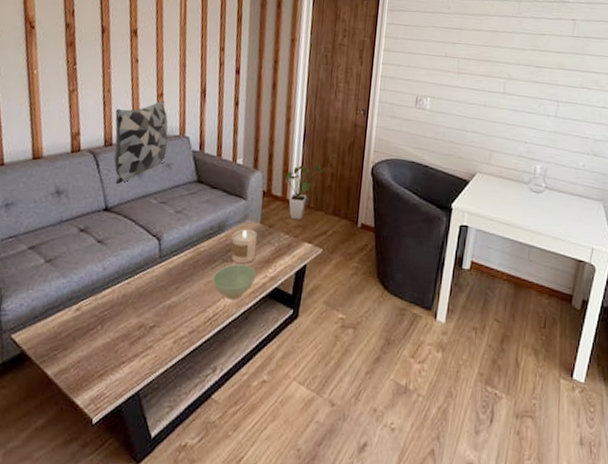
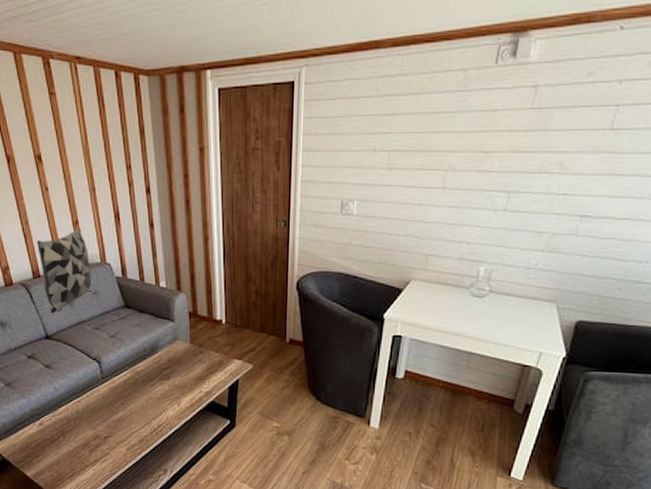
bowl: present [212,263,256,300] -> none [153,381,192,413]
candle: present [231,229,258,264] -> none [165,349,189,381]
house plant: present [284,164,326,220] -> none [209,282,249,338]

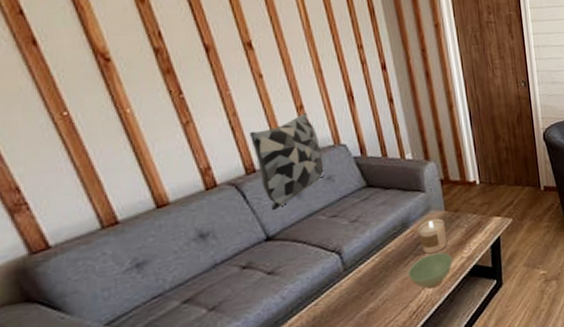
bowl: none [153,381,192,413] -> present [408,252,453,289]
candle: none [165,349,189,381] -> present [418,218,448,254]

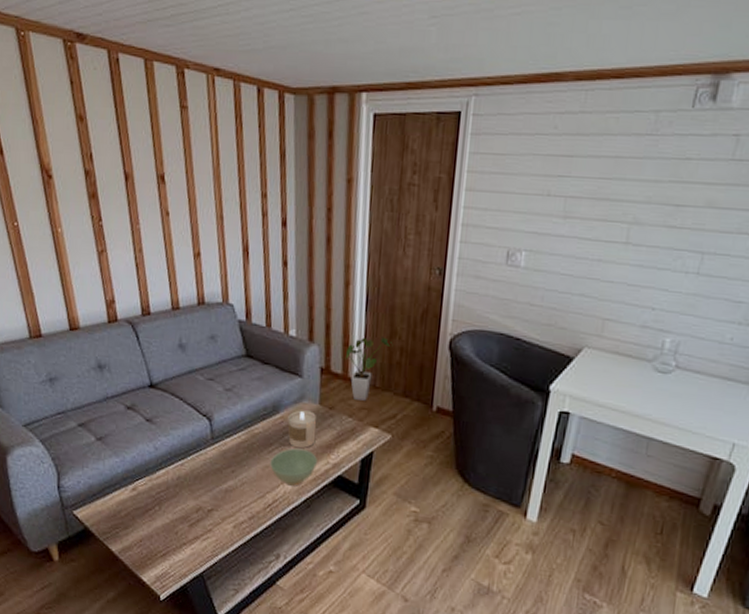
pillow: present [249,113,325,211] -> none [149,262,210,359]
house plant: none [460,142,499,199] -> present [345,336,393,401]

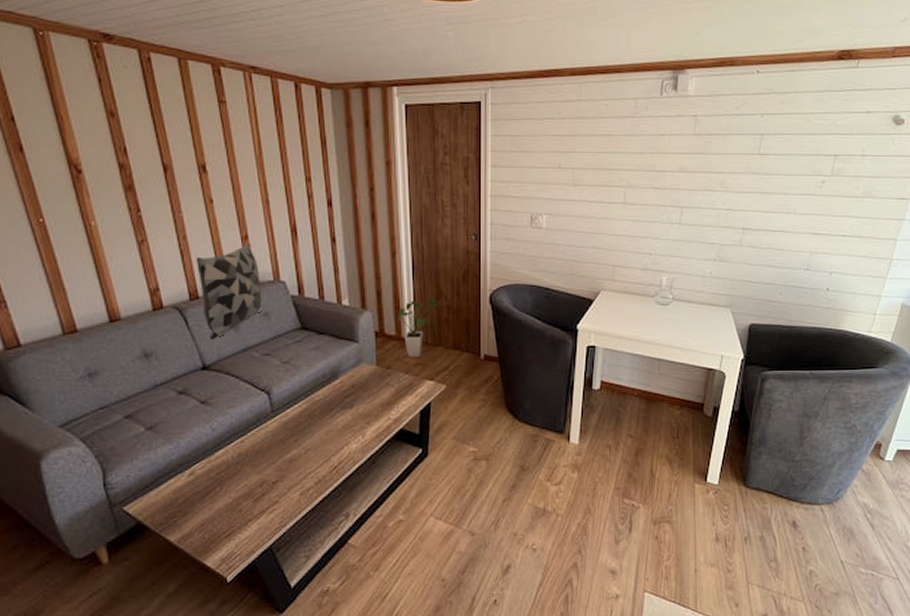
pillow: none [149,262,210,359] -> present [195,244,262,341]
bowl: present [270,448,317,486] -> none [333,409,378,446]
candle: present [287,410,317,449] -> none [347,373,376,409]

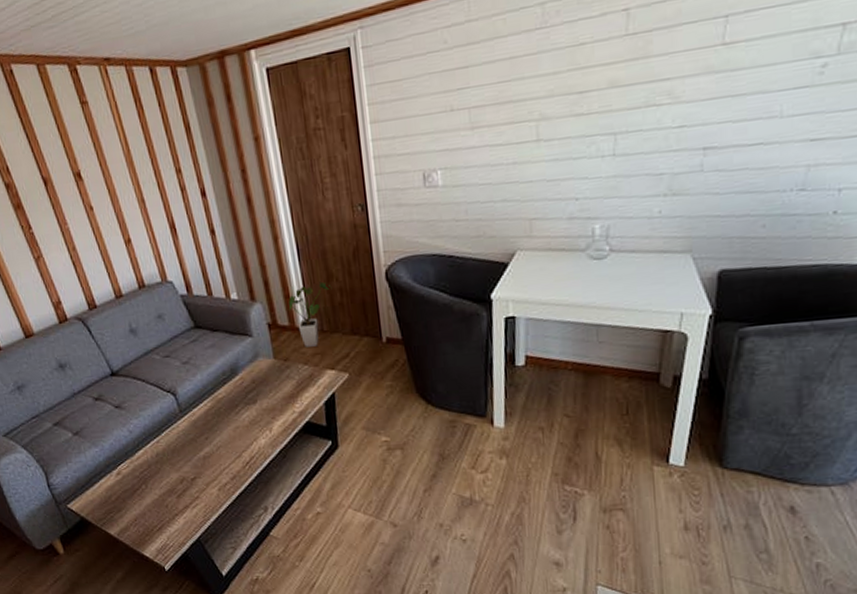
pillow: present [195,244,262,341] -> none [87,247,156,347]

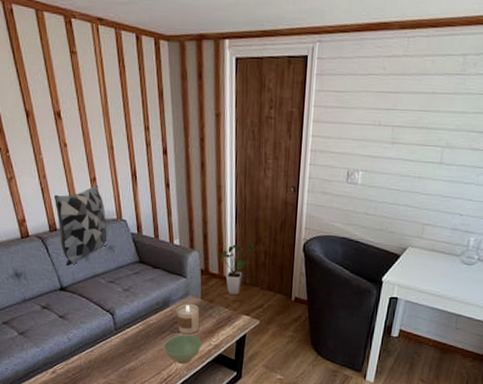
pillow: none [87,247,156,347] -> present [53,185,107,267]
bowl: none [239,403,284,441] -> present [164,334,201,364]
candle: none [247,367,278,404] -> present [176,304,200,335]

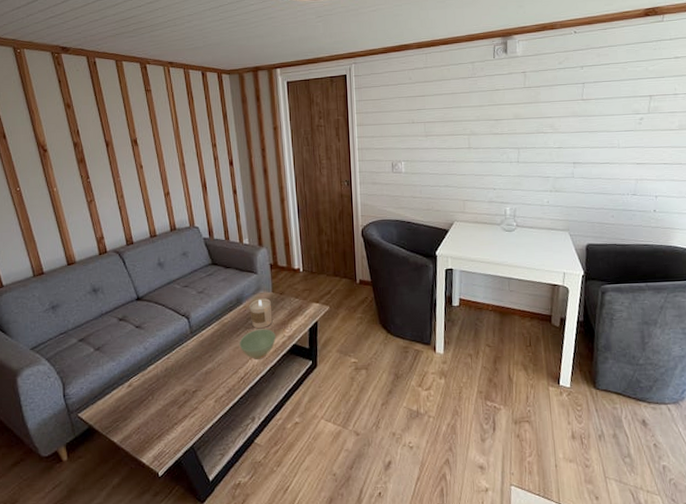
pillow: present [53,185,107,267] -> none [130,199,181,277]
house plant: present [220,243,259,295] -> none [287,234,322,284]

